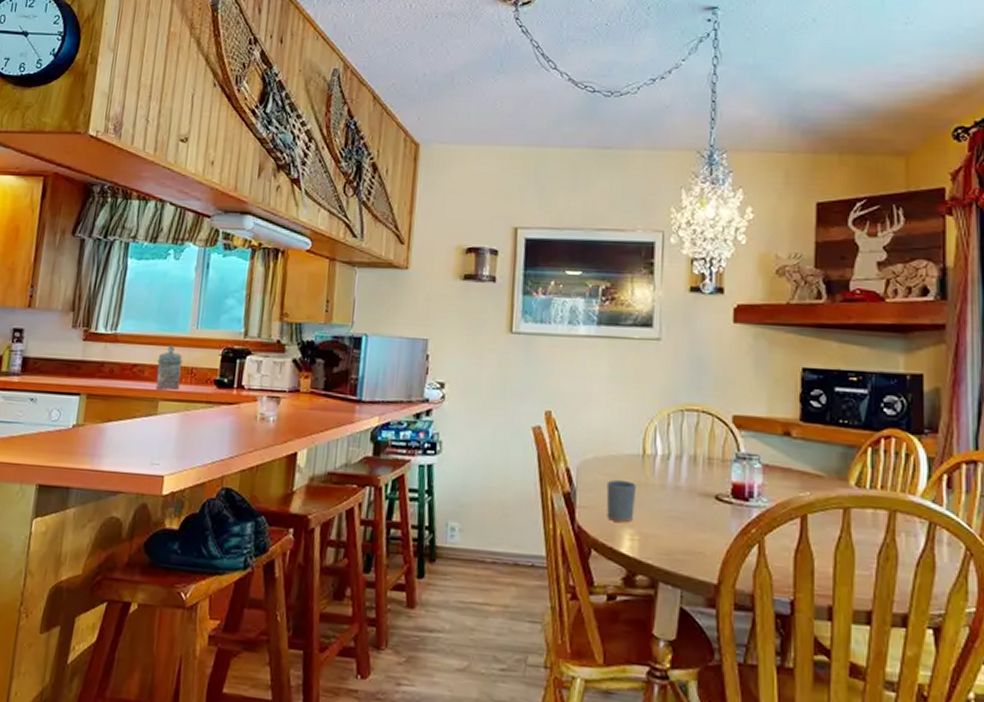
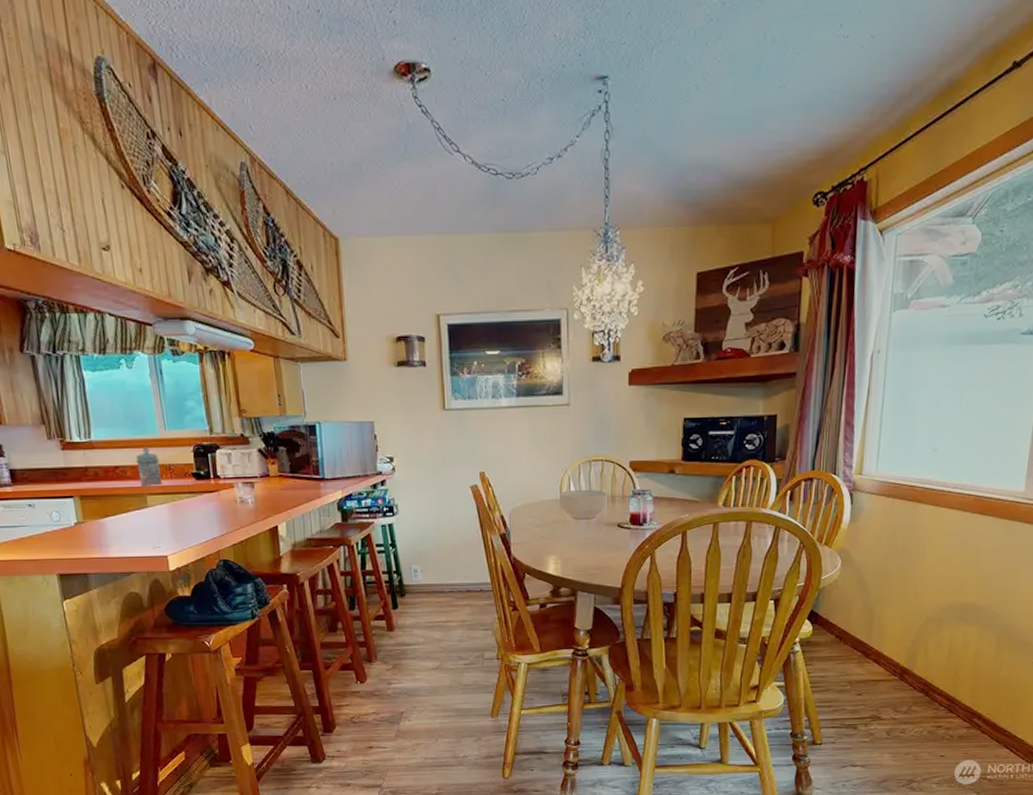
mug: present [606,480,637,522] -> none [533,521,557,551]
bowl: none [640,444,702,486] -> present [558,489,607,520]

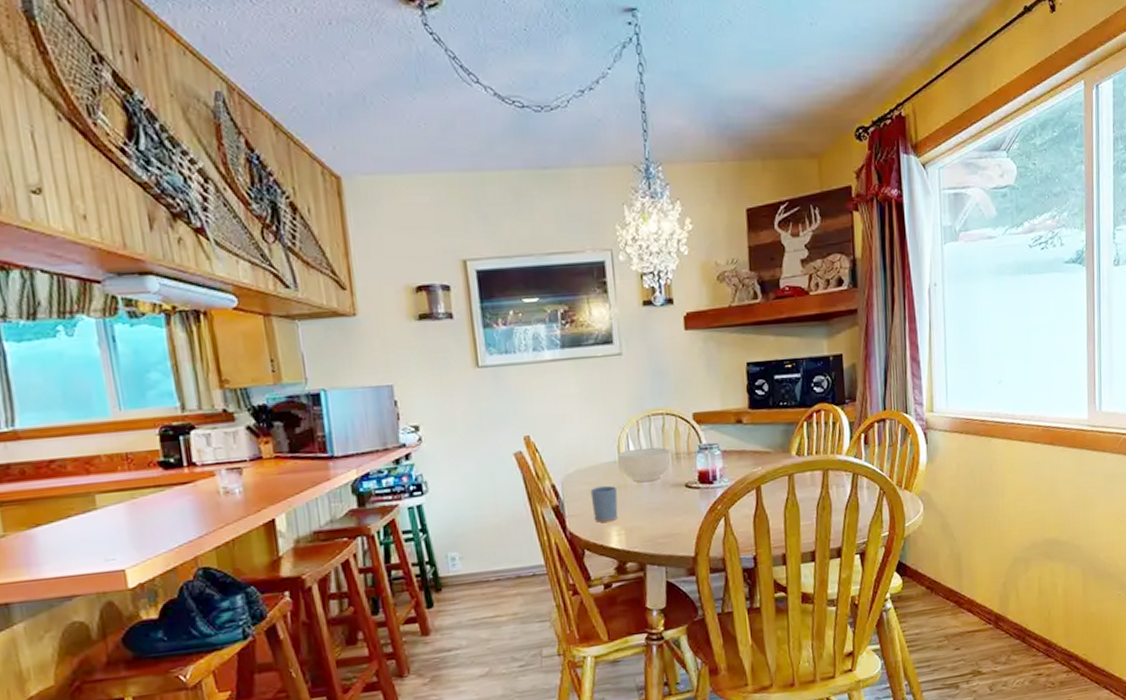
canister: present [135,447,163,486] -> none [79,432,117,483]
mug: none [533,521,557,551] -> present [590,486,619,523]

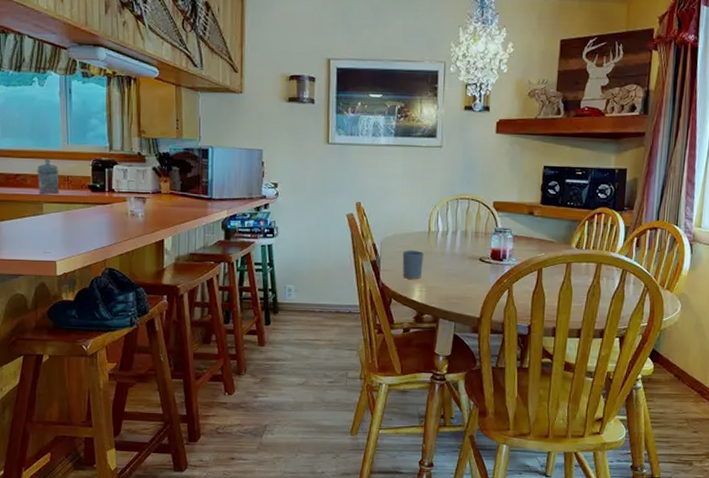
canister: none [79,432,117,483] -> present [37,158,60,195]
bowl: present [616,447,671,483] -> none [427,224,471,252]

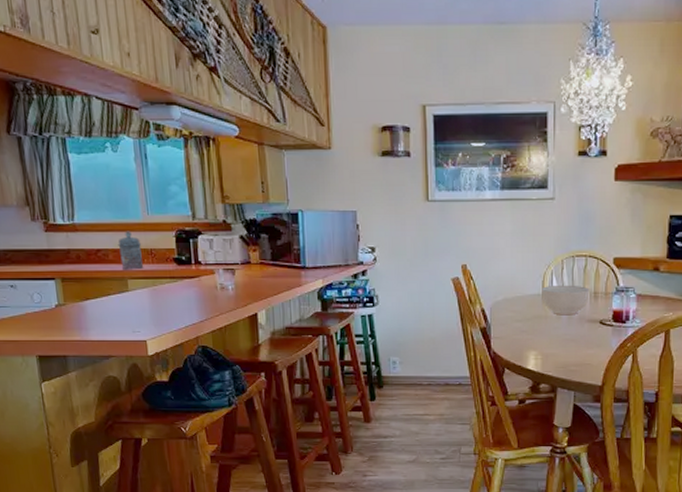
mug: present [402,251,424,279] -> none [514,316,539,346]
bowl: none [427,224,471,252] -> present [540,285,590,316]

